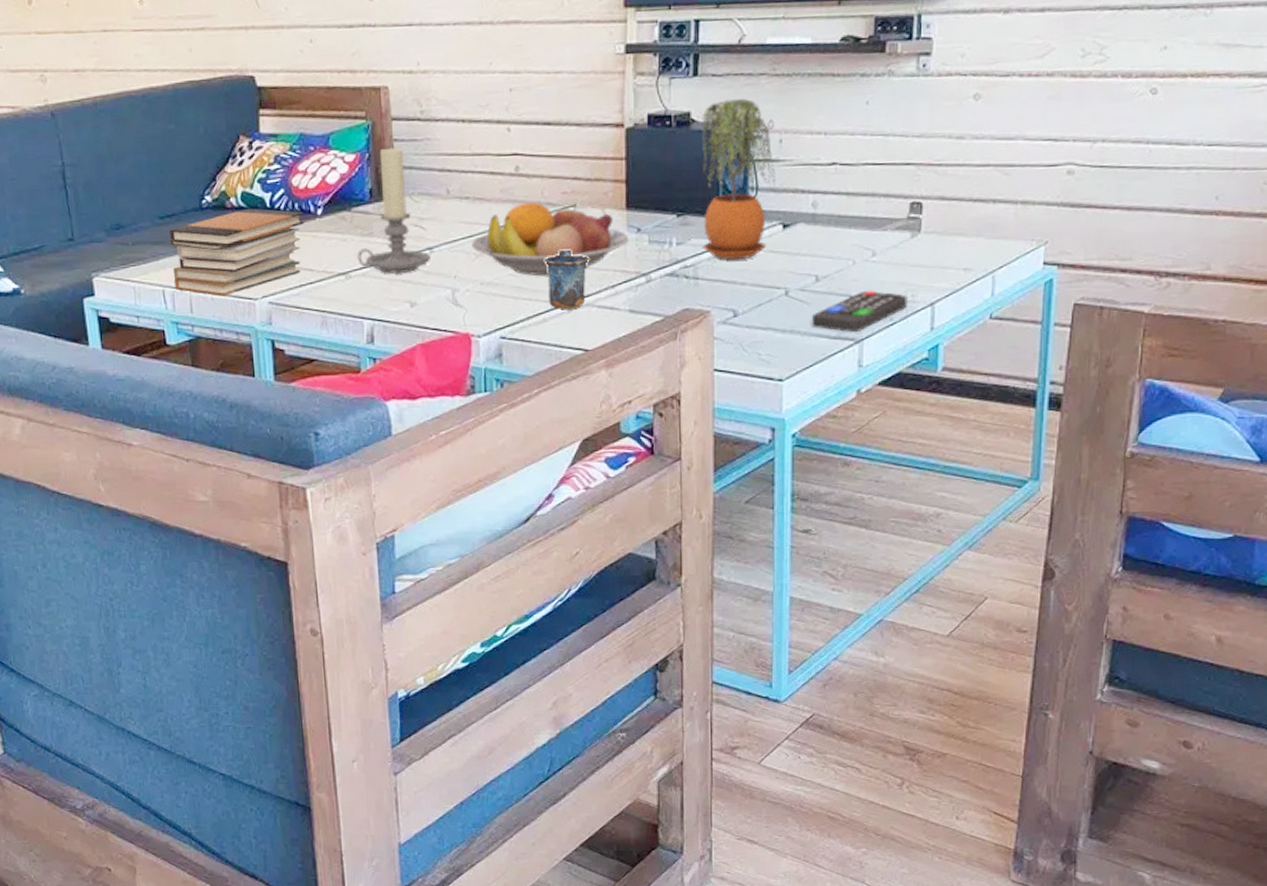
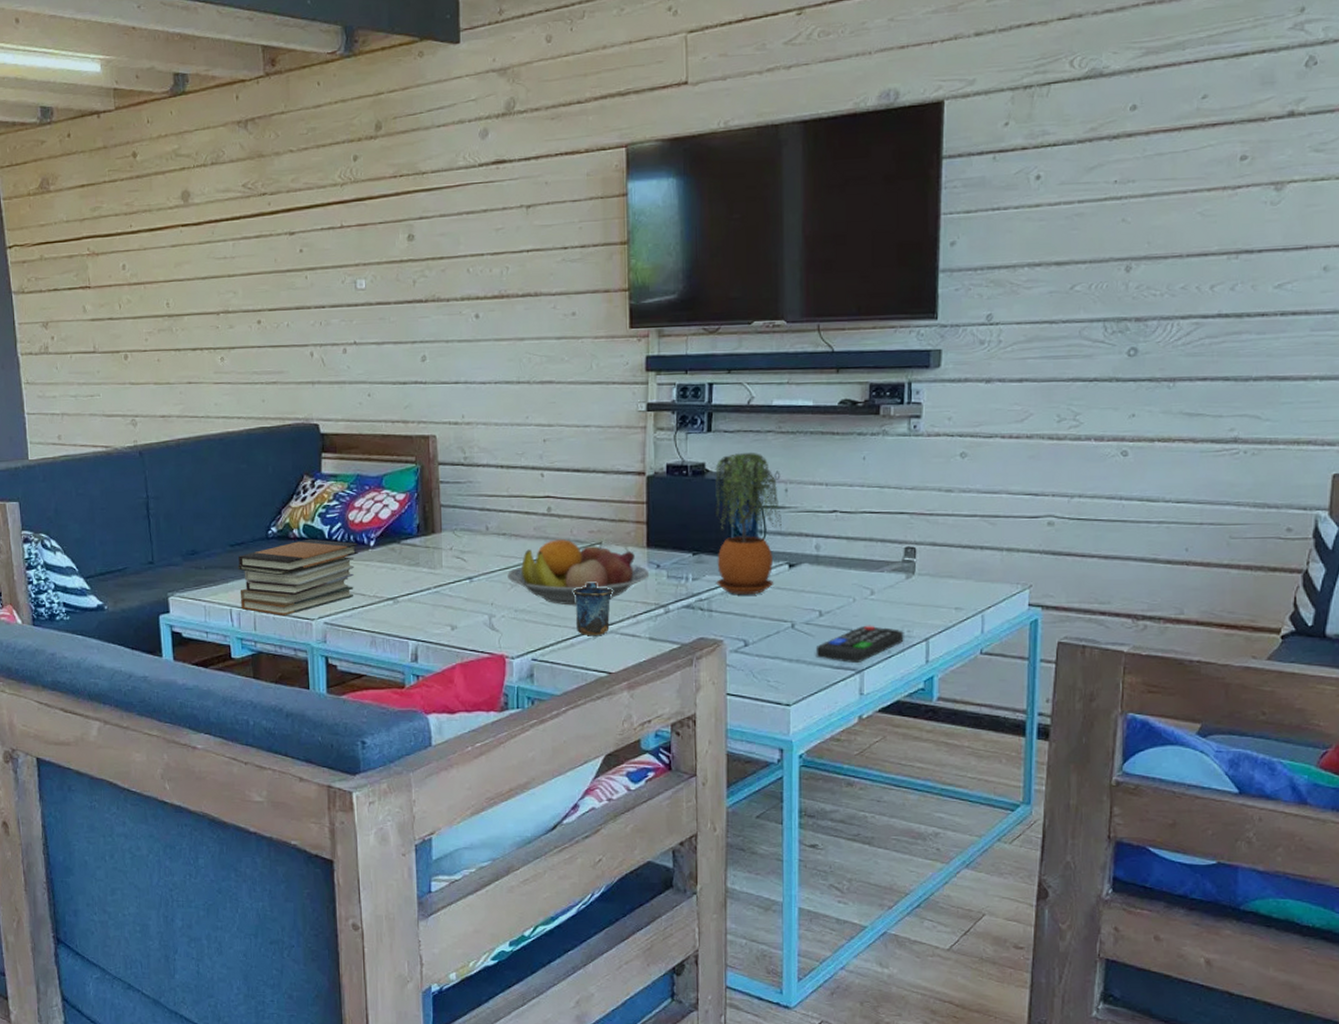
candle holder: present [357,146,431,274] -> none [405,487,470,601]

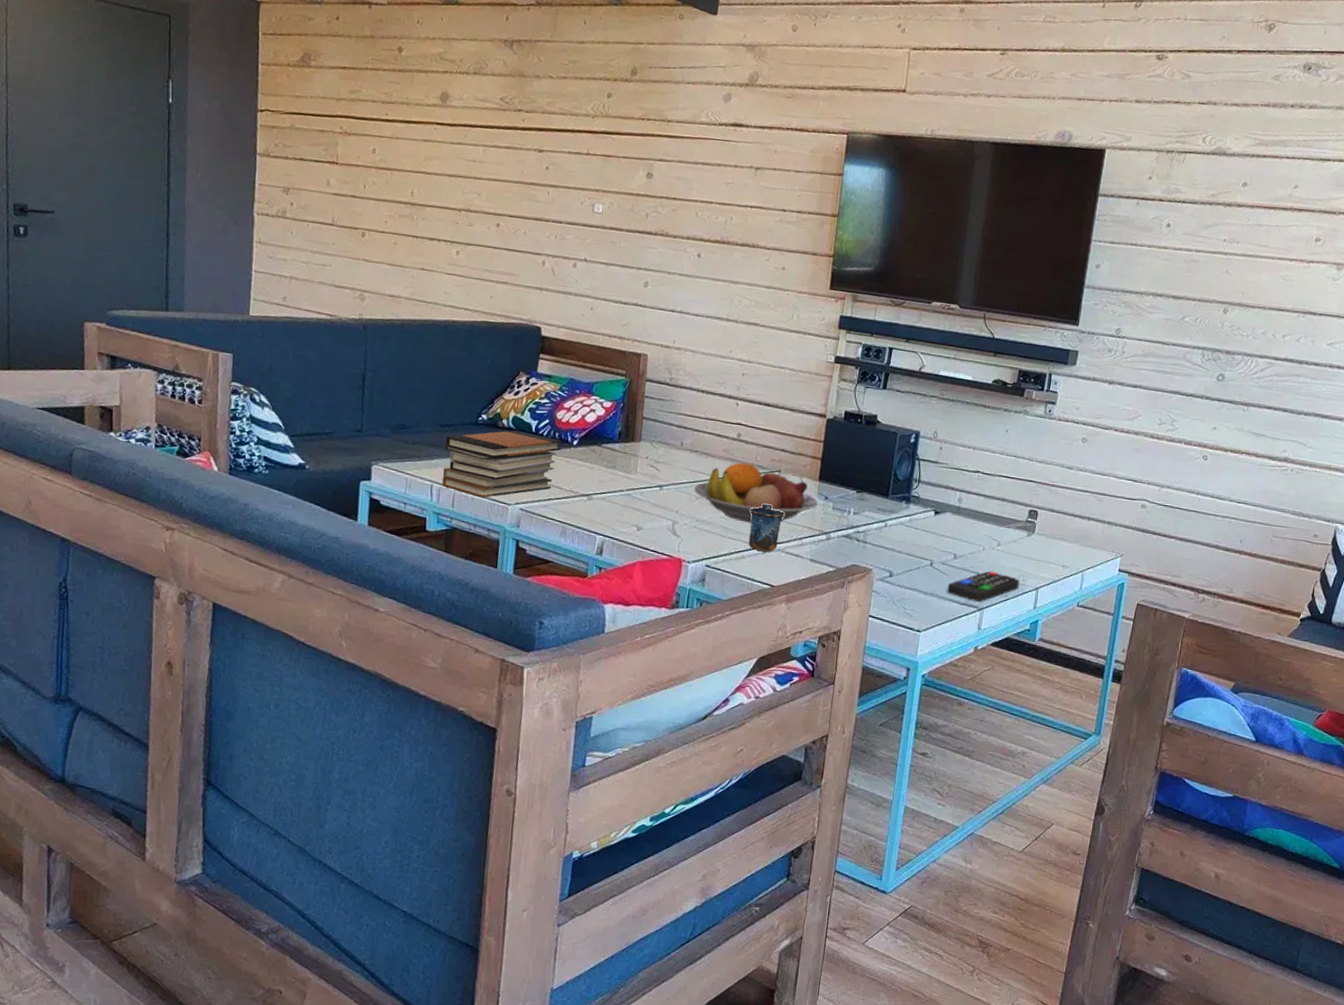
potted plant: present [714,453,782,595] -> none [873,411,934,534]

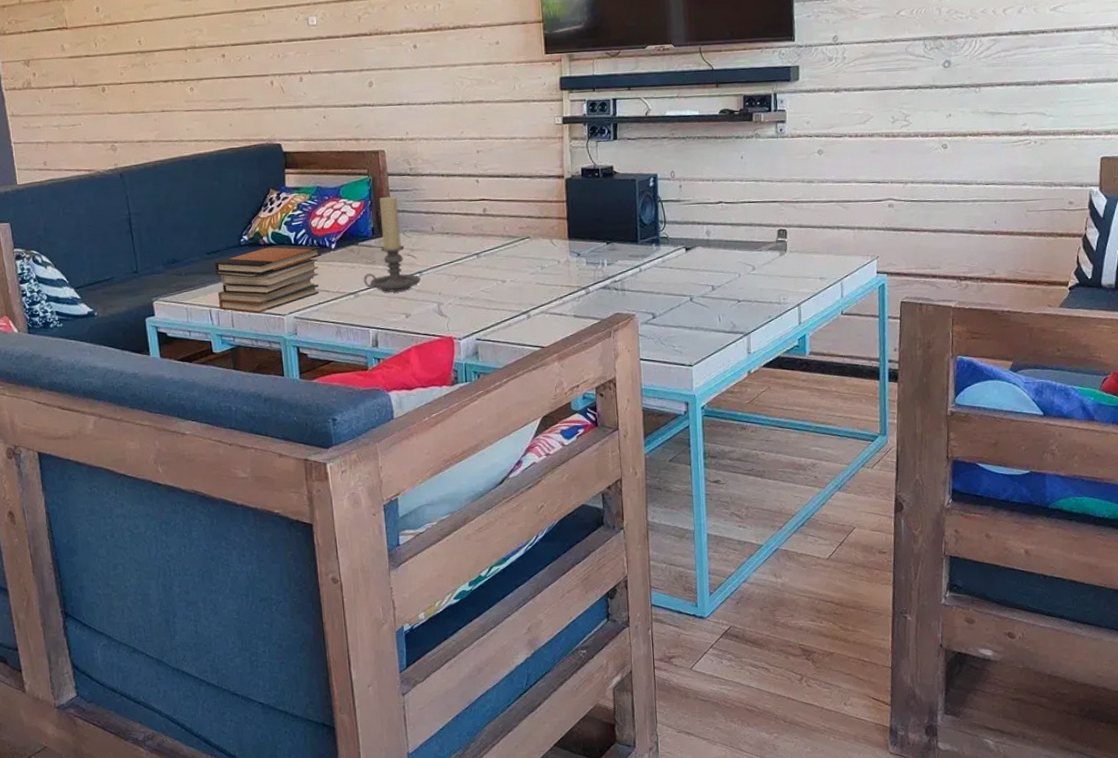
candle holder: none [600,401,660,503] -> present [363,195,421,293]
fruit bowl: present [694,462,818,523] -> none [452,234,572,292]
mug: present [749,503,785,552] -> none [508,270,542,317]
remote control: present [946,571,1020,602] -> none [710,295,781,328]

